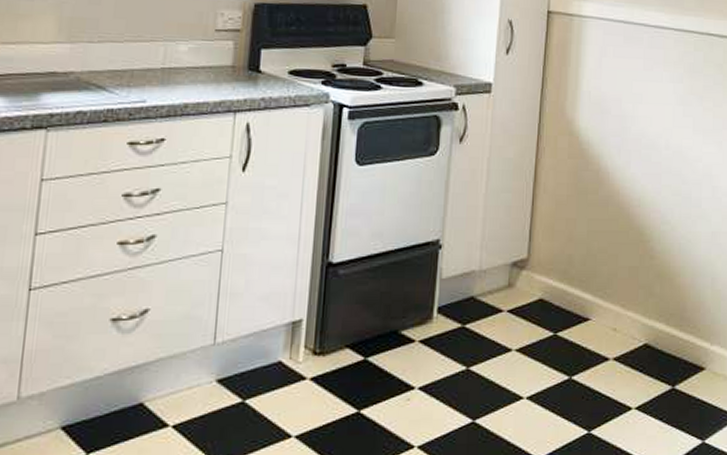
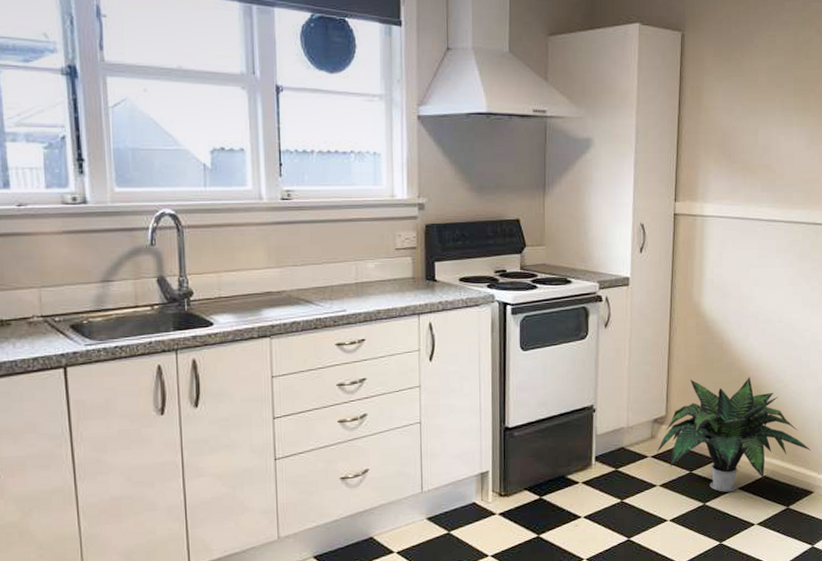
potted plant: none [514,214,702,363] -> present [657,377,811,492]

